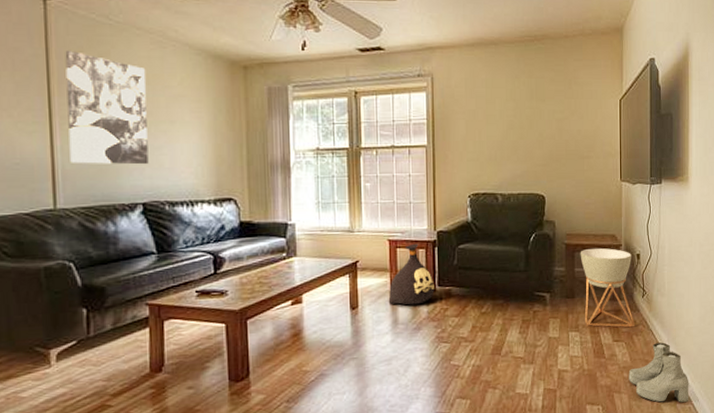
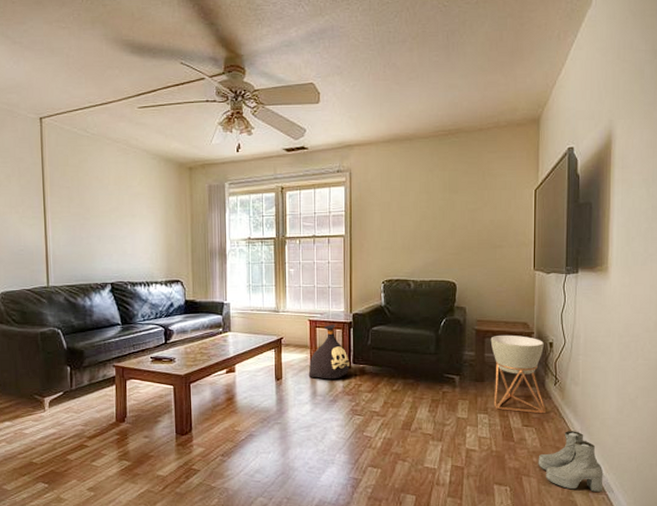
wall art: present [65,50,149,165] -> none [55,158,116,252]

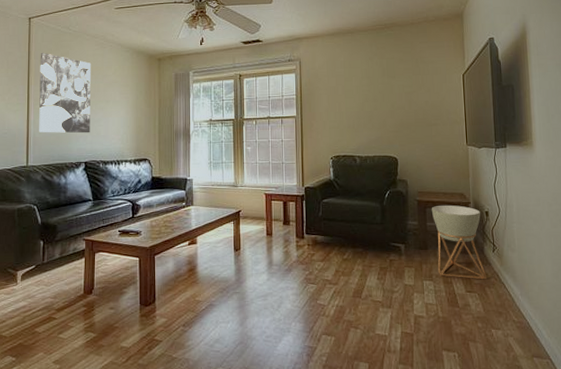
wall art: none [55,158,116,252] -> present [39,52,91,133]
bag: present [308,324,350,380] -> none [265,197,303,250]
boots: present [538,431,604,493] -> none [483,296,546,357]

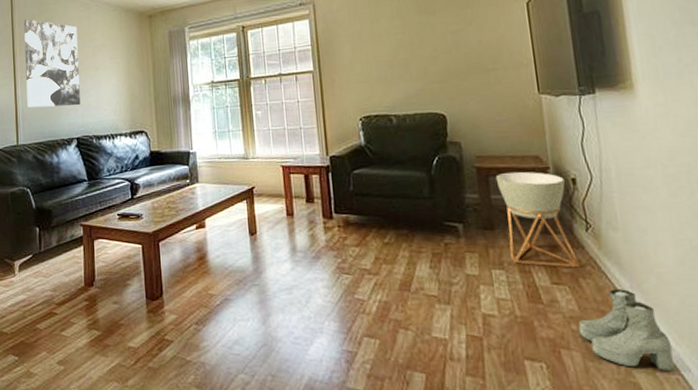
boots: none [483,296,546,357] -> present [578,289,674,372]

